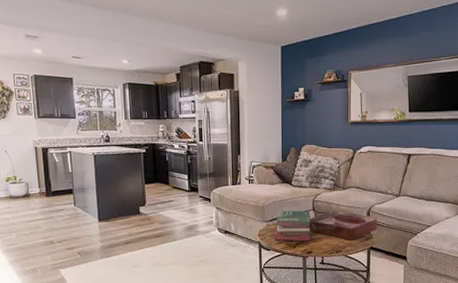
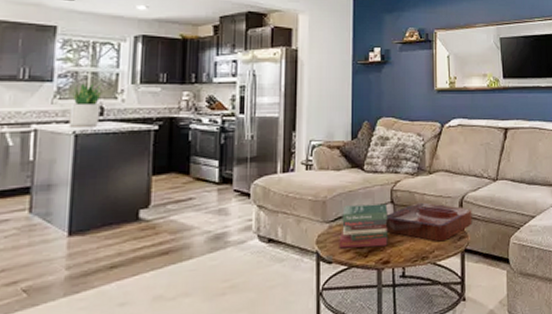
planter: none [88,119,108,151] -> present [68,83,102,129]

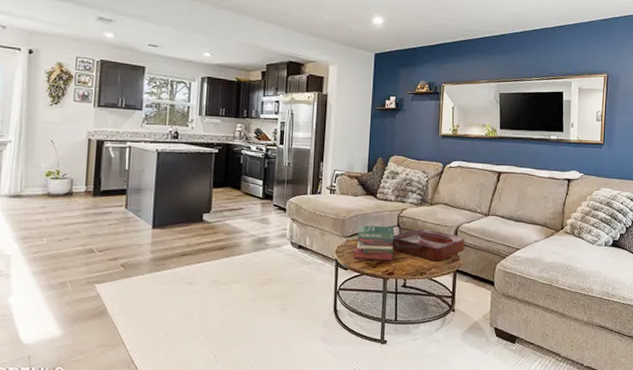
planter: present [68,83,102,129] -> none [153,113,178,148]

